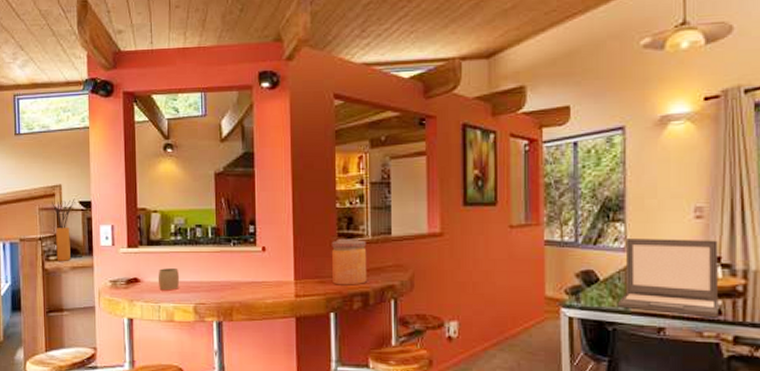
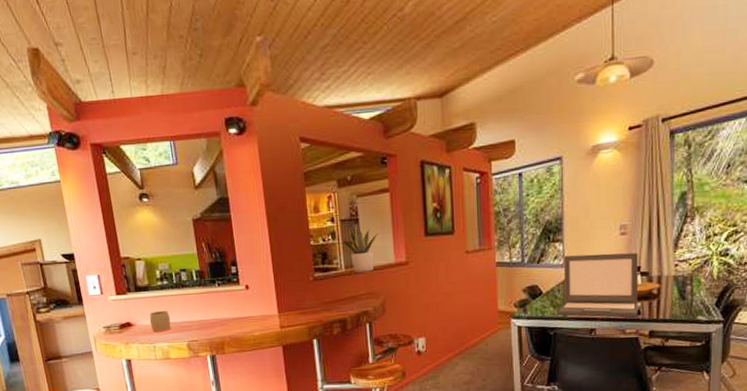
vase: present [52,198,76,262] -> none [33,251,61,314]
jar: present [331,240,367,286] -> none [308,273,344,315]
potted plant: none [370,186,411,243] -> present [342,222,379,274]

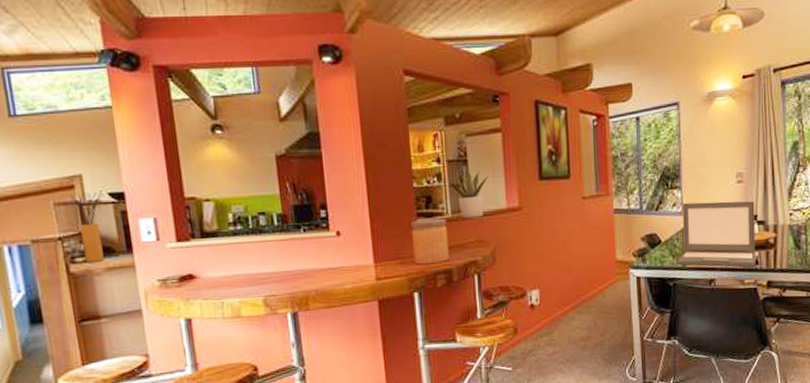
vase: none [33,251,61,314] -> present [71,189,105,264]
mug: present [149,311,171,332] -> none [217,260,245,286]
jar: none [308,273,344,315] -> present [410,218,450,265]

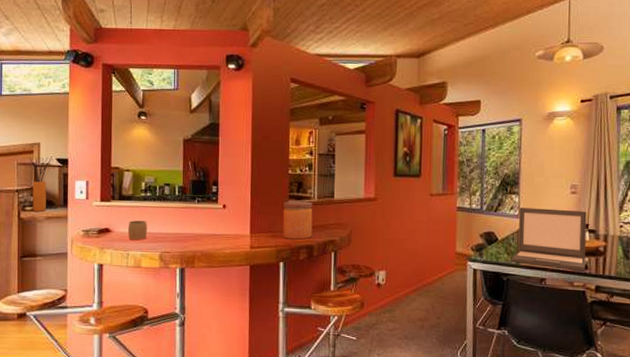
mug: none [217,260,245,286] -> present [127,221,148,241]
potted plant: present [449,163,489,220] -> none [318,158,352,205]

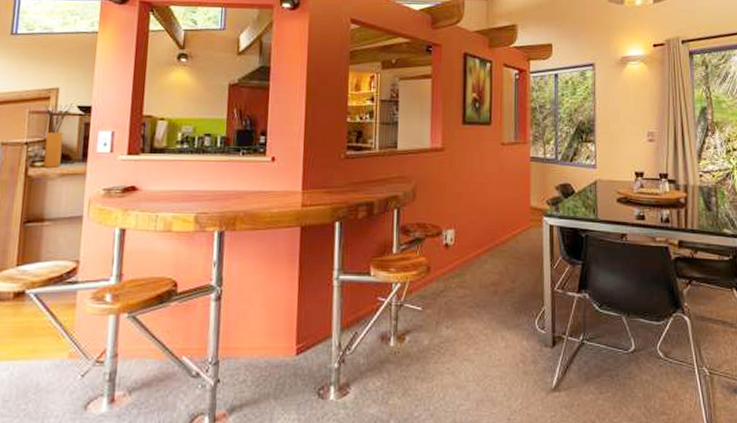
mug: present [127,221,148,241] -> none [158,177,183,200]
jar: present [283,201,313,240] -> none [339,152,374,196]
laptop: present [511,208,587,271] -> none [589,157,667,225]

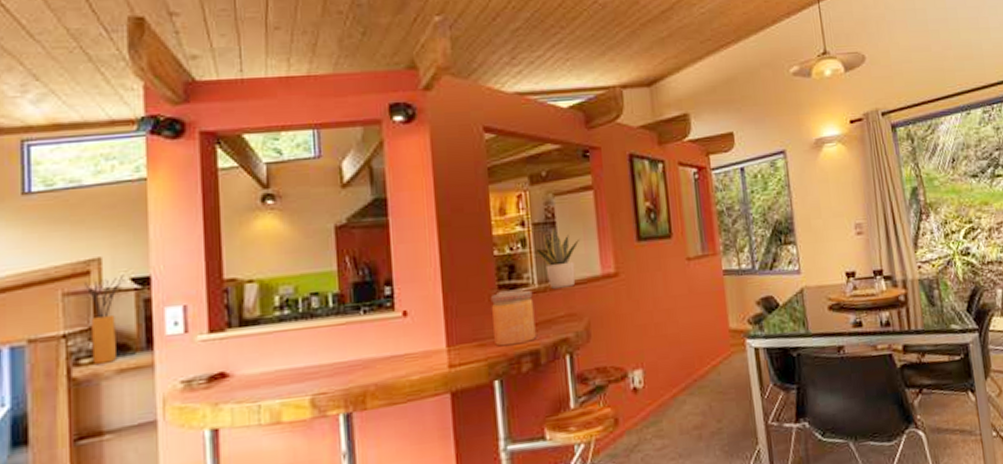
jar: none [339,152,374,196] -> present [490,289,536,347]
potted plant: none [379,104,417,156] -> present [534,226,581,290]

